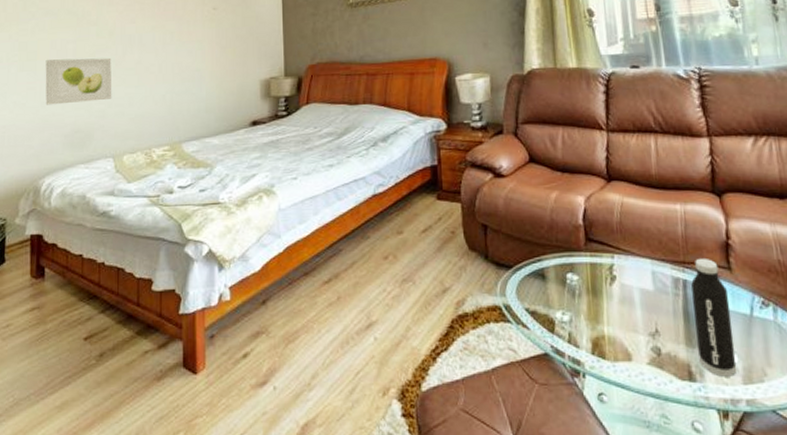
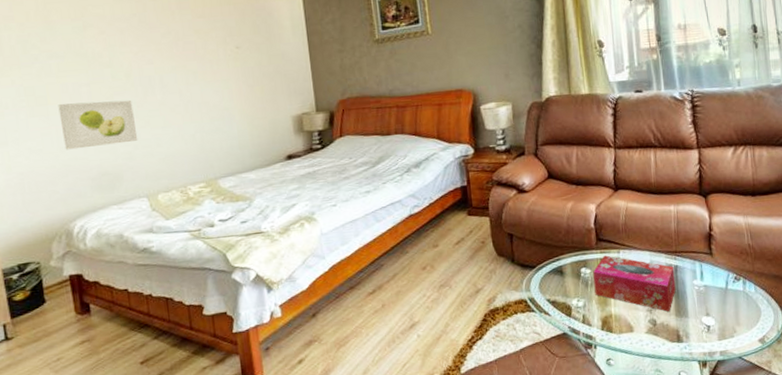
tissue box: none [581,260,686,339] -> present [593,255,676,312]
water bottle: present [691,257,737,377] -> none [681,247,714,337]

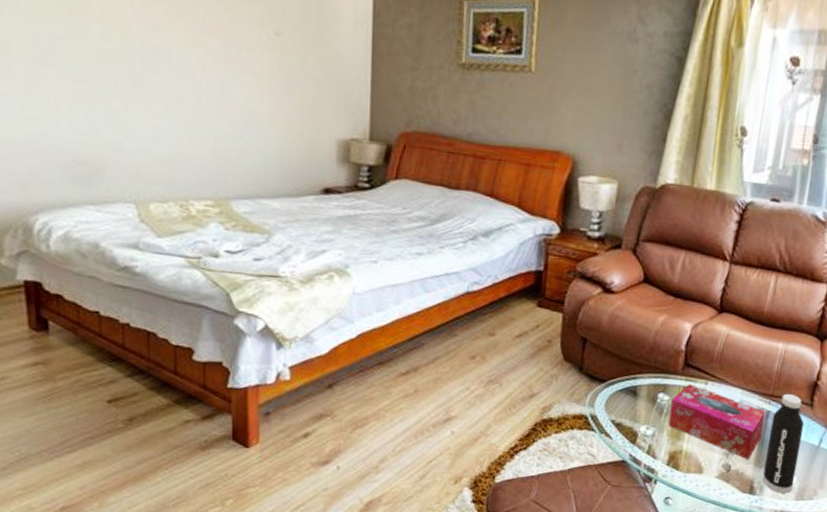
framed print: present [58,99,138,150] -> none [24,58,130,129]
water bottle: none [681,247,714,337] -> present [762,393,805,493]

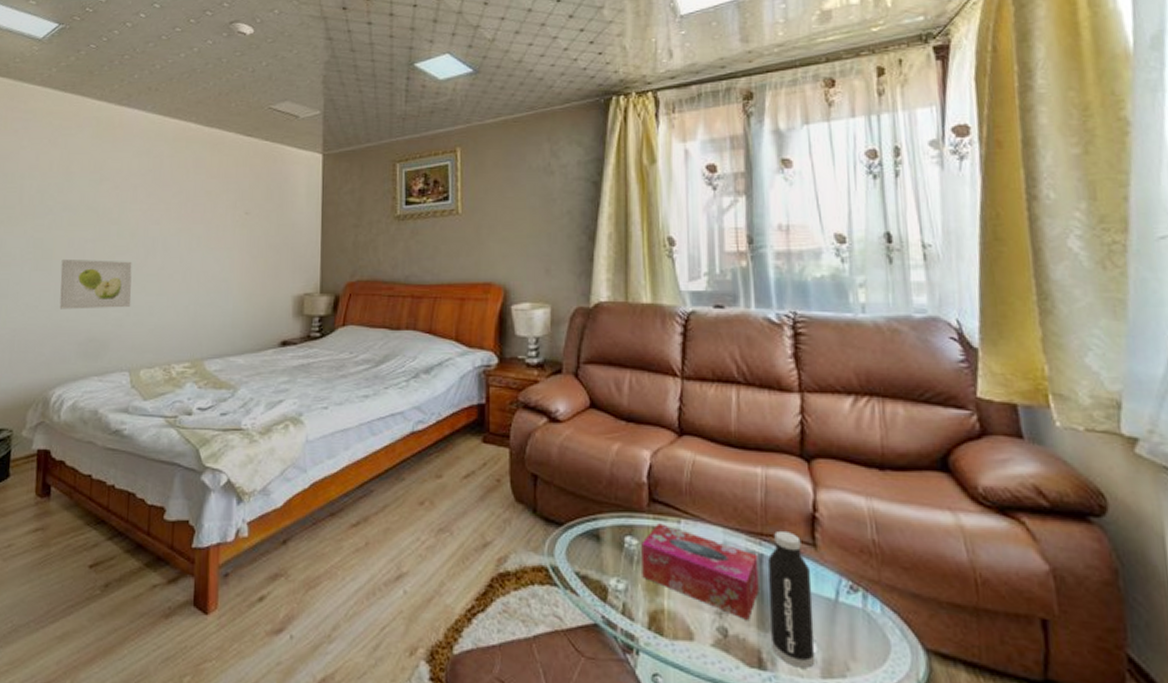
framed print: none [24,58,130,129] -> present [59,260,132,310]

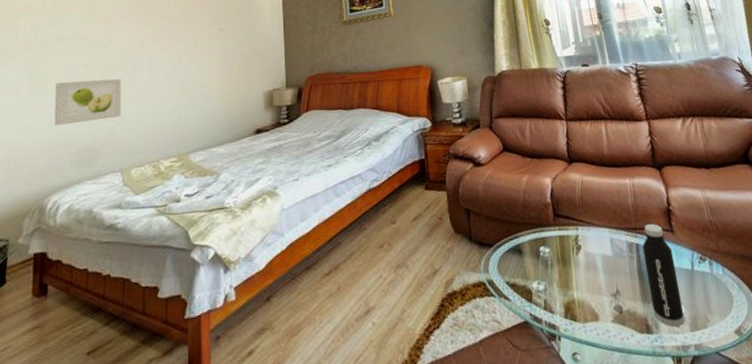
tissue box: present [641,523,759,620] -> none [552,232,640,297]

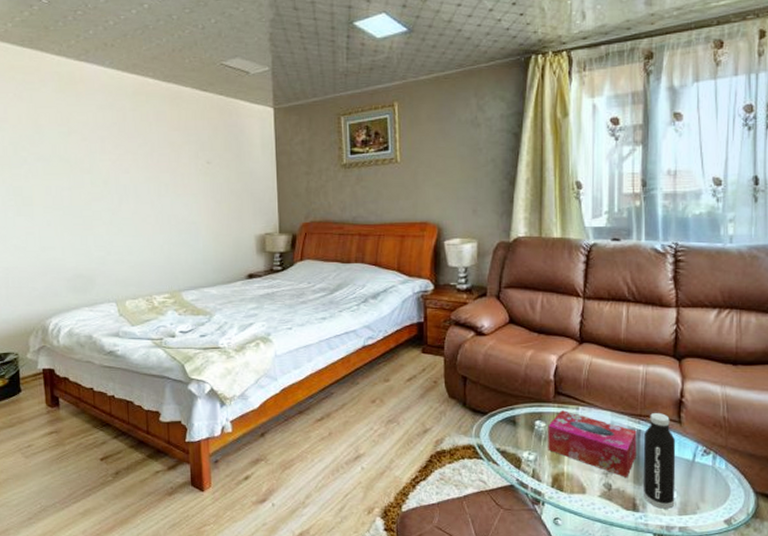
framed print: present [54,78,122,126] -> none [42,206,111,250]
tissue box: none [552,232,640,297] -> present [548,410,637,477]

